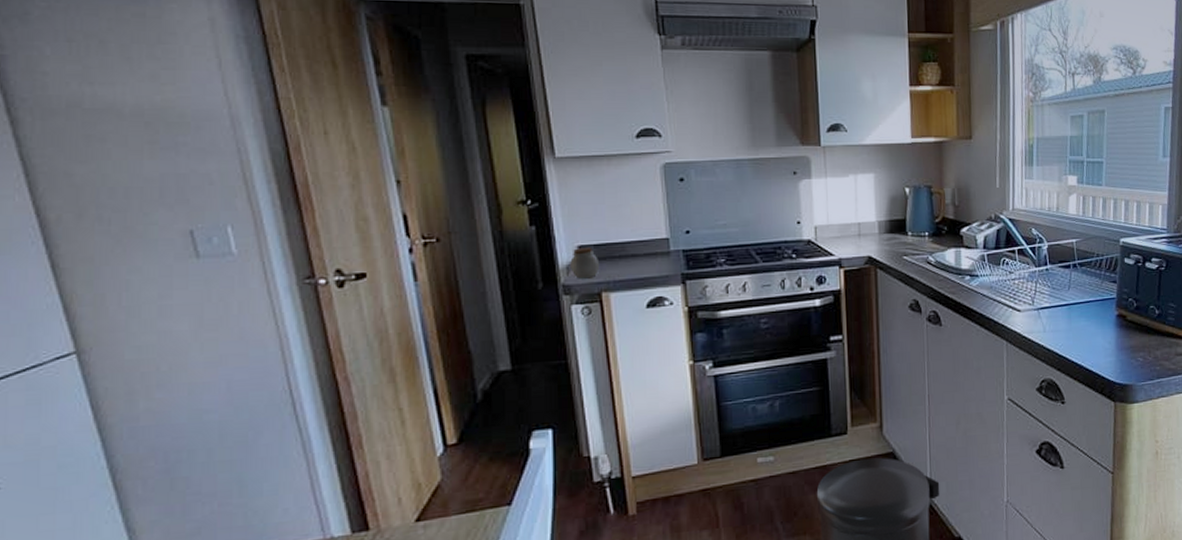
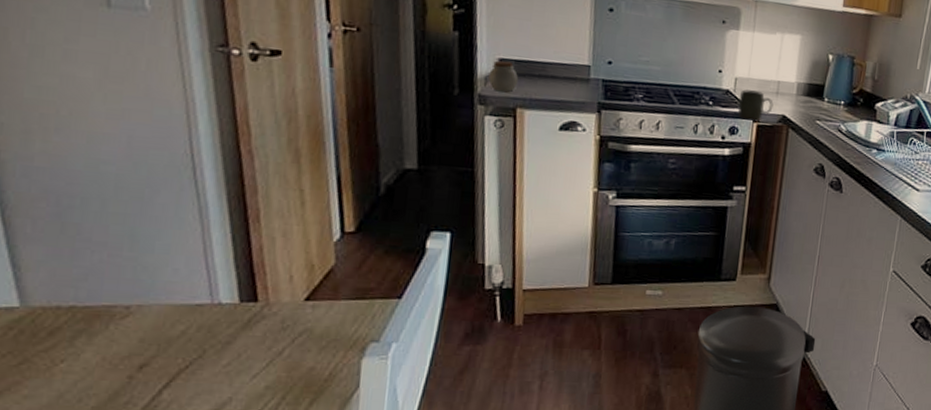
mug: none [821,236,857,267] -> present [737,89,774,121]

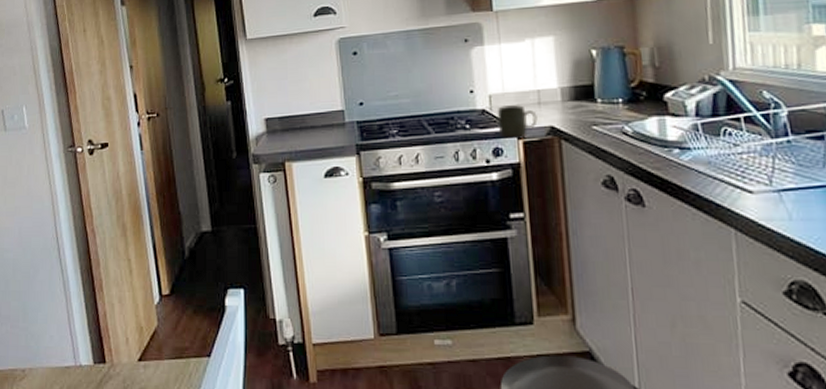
jar: present [488,60,519,93] -> none [259,120,284,149]

